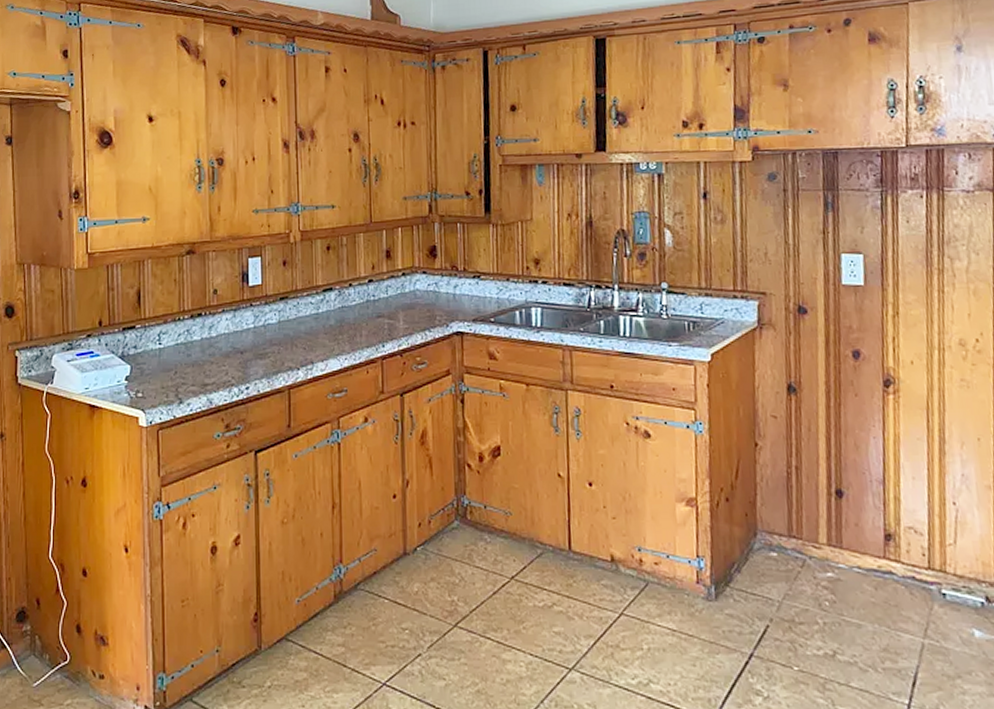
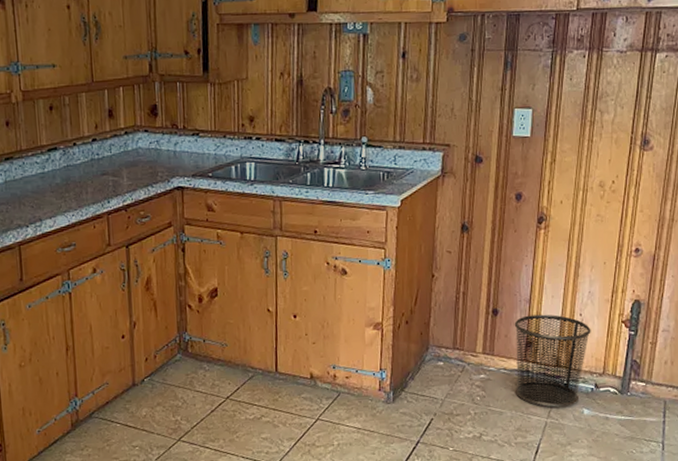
waste bin: none [865,500,972,624] -> present [514,314,591,408]

